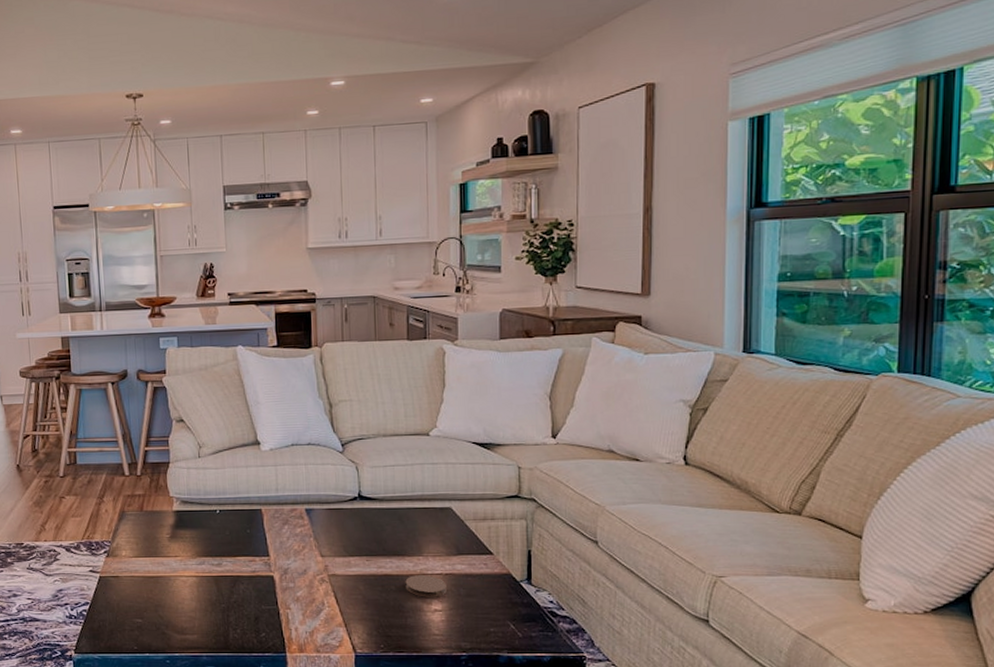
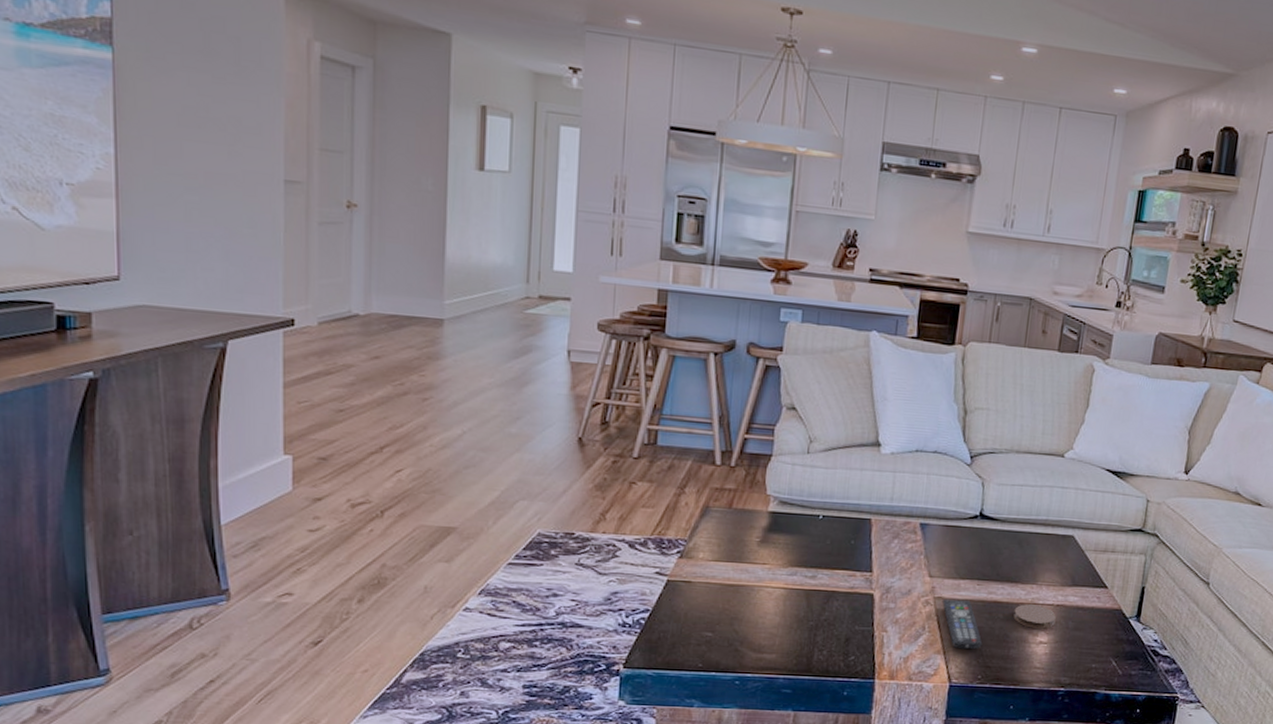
remote control: none [337,575,380,621] -> present [942,598,983,650]

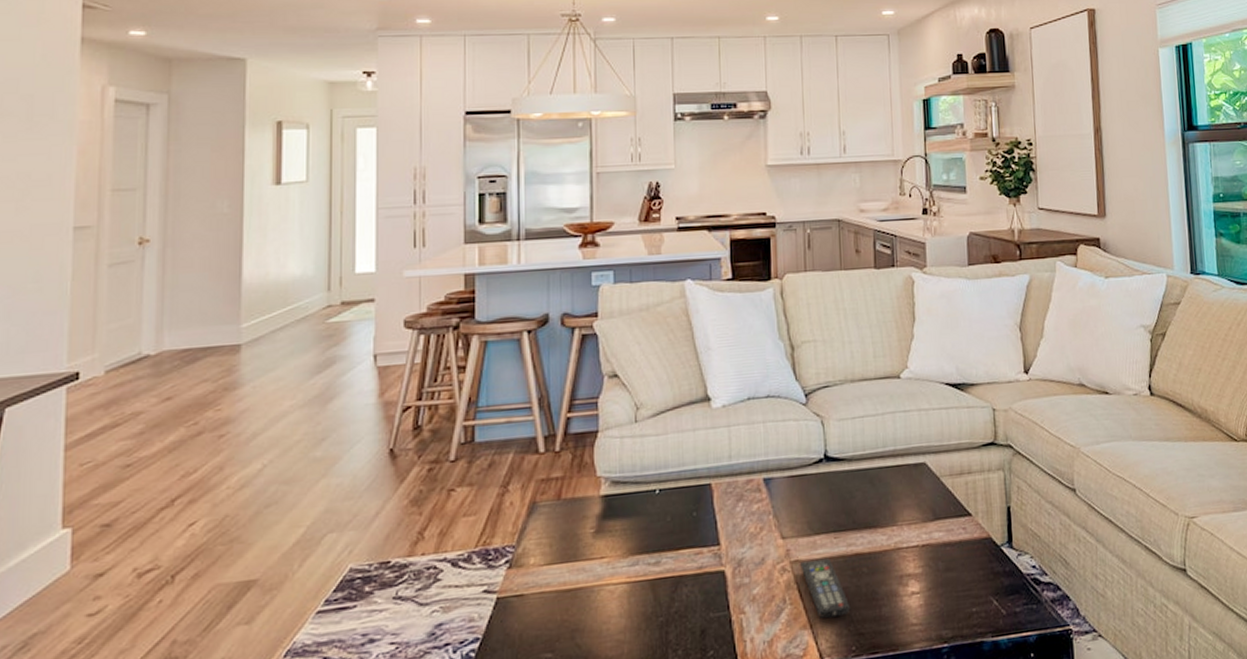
coaster: present [1013,604,1056,629] -> none [878,549,924,578]

